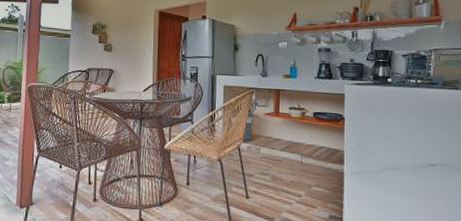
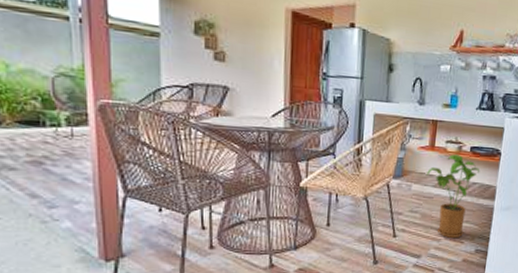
house plant: none [274,120,326,203] -> present [427,154,480,239]

